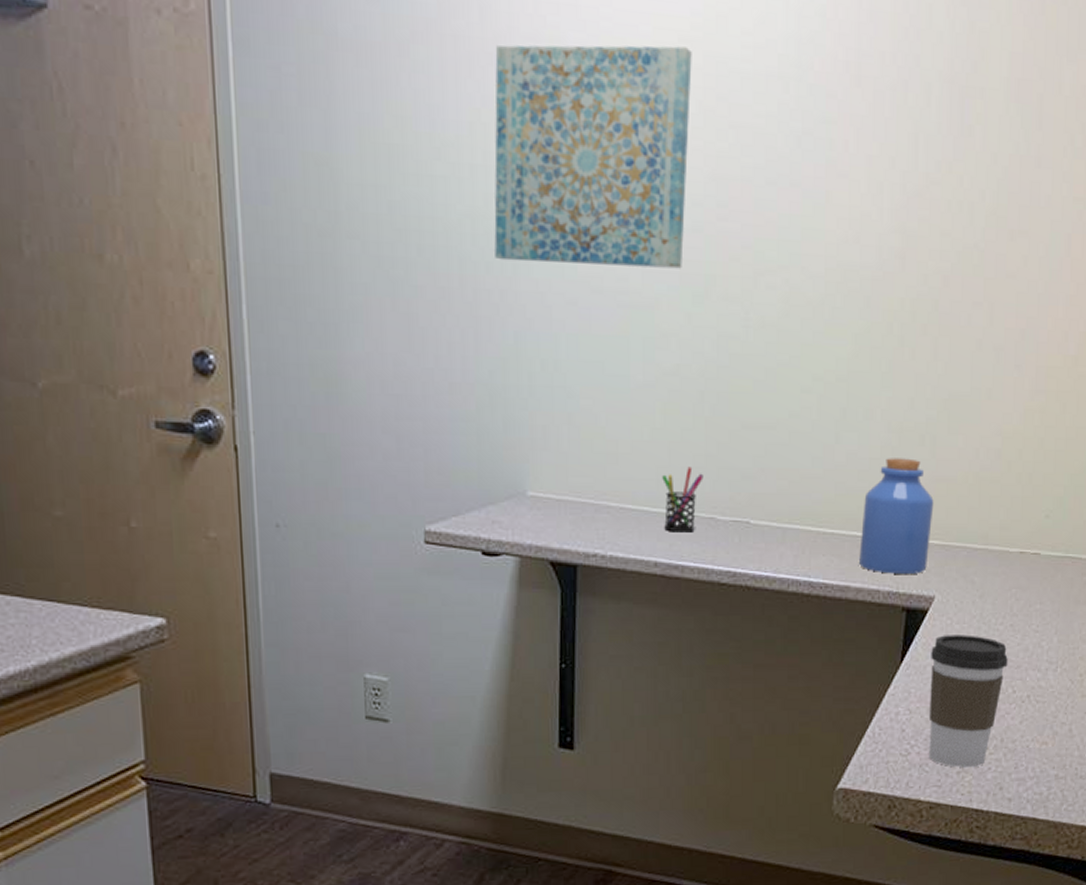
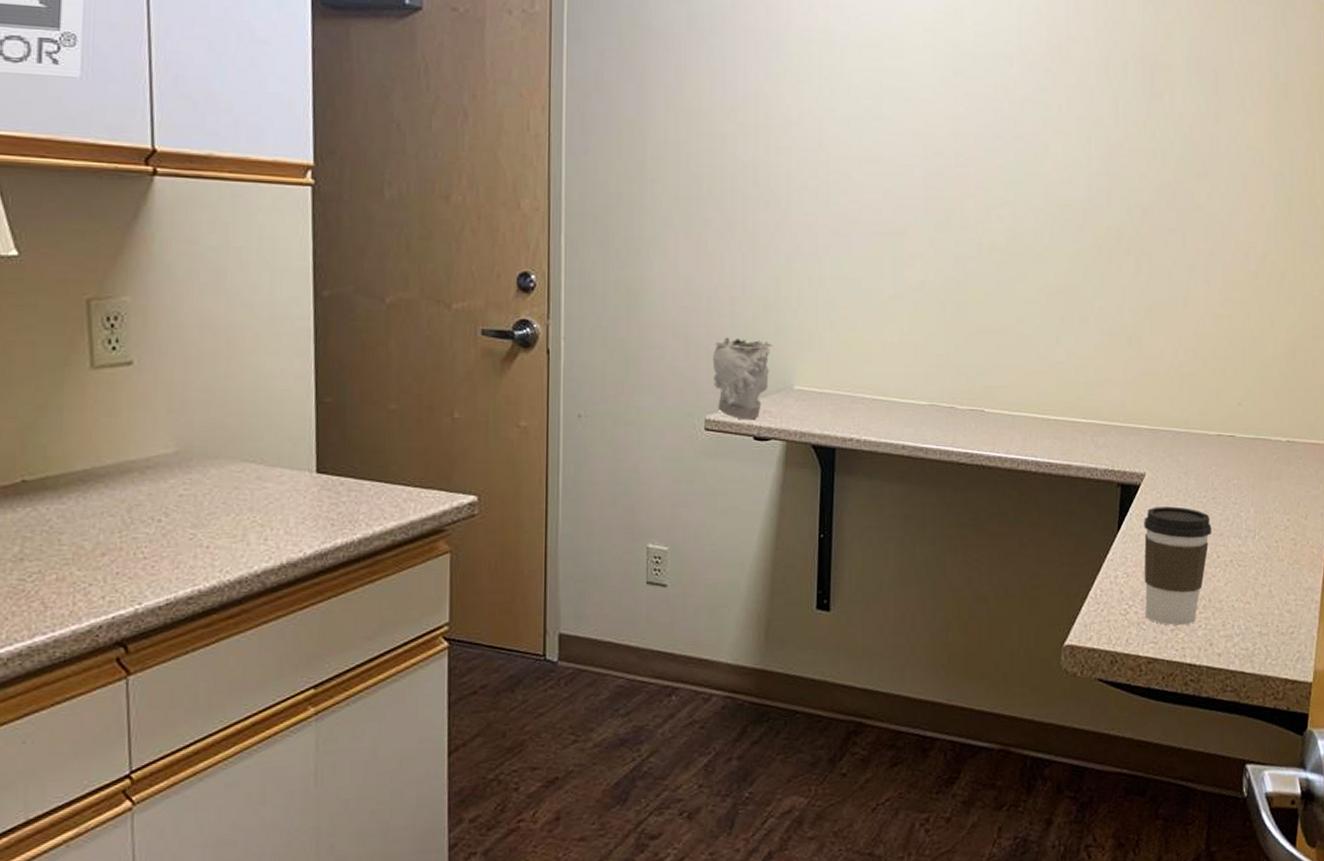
bust sculpture: none [430,432,575,532] -> present [712,337,835,420]
wall art: present [494,45,692,269] -> none [772,34,935,204]
pen holder: present [662,466,703,533] -> none [909,364,944,420]
jar: present [859,458,934,574] -> none [1079,356,1142,454]

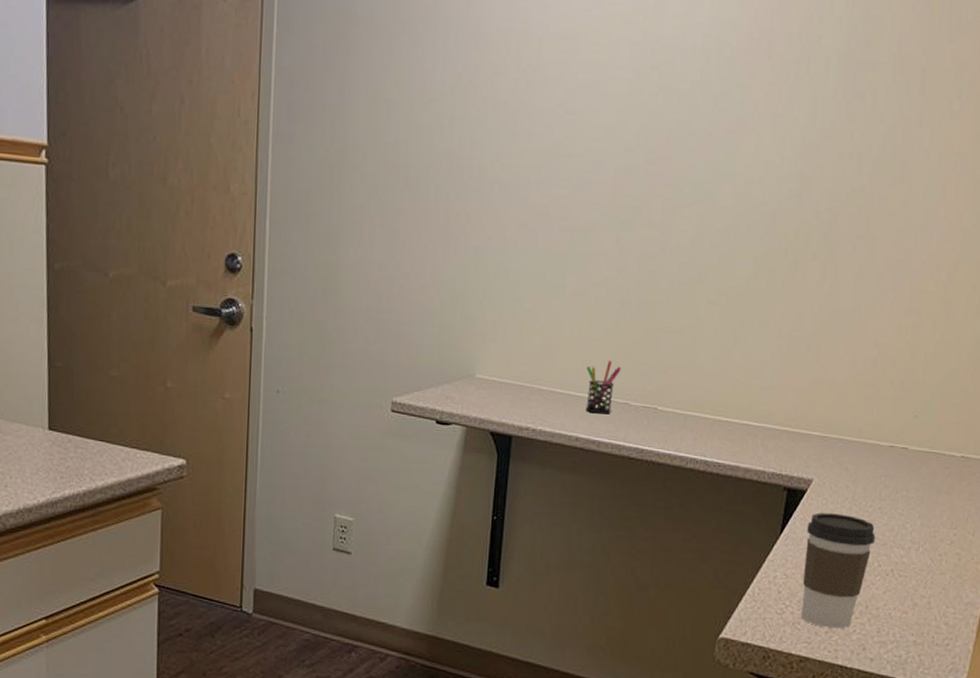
bust sculpture: present [712,337,835,420] -> none [401,324,515,405]
pen holder: none [909,364,944,420] -> present [586,360,621,414]

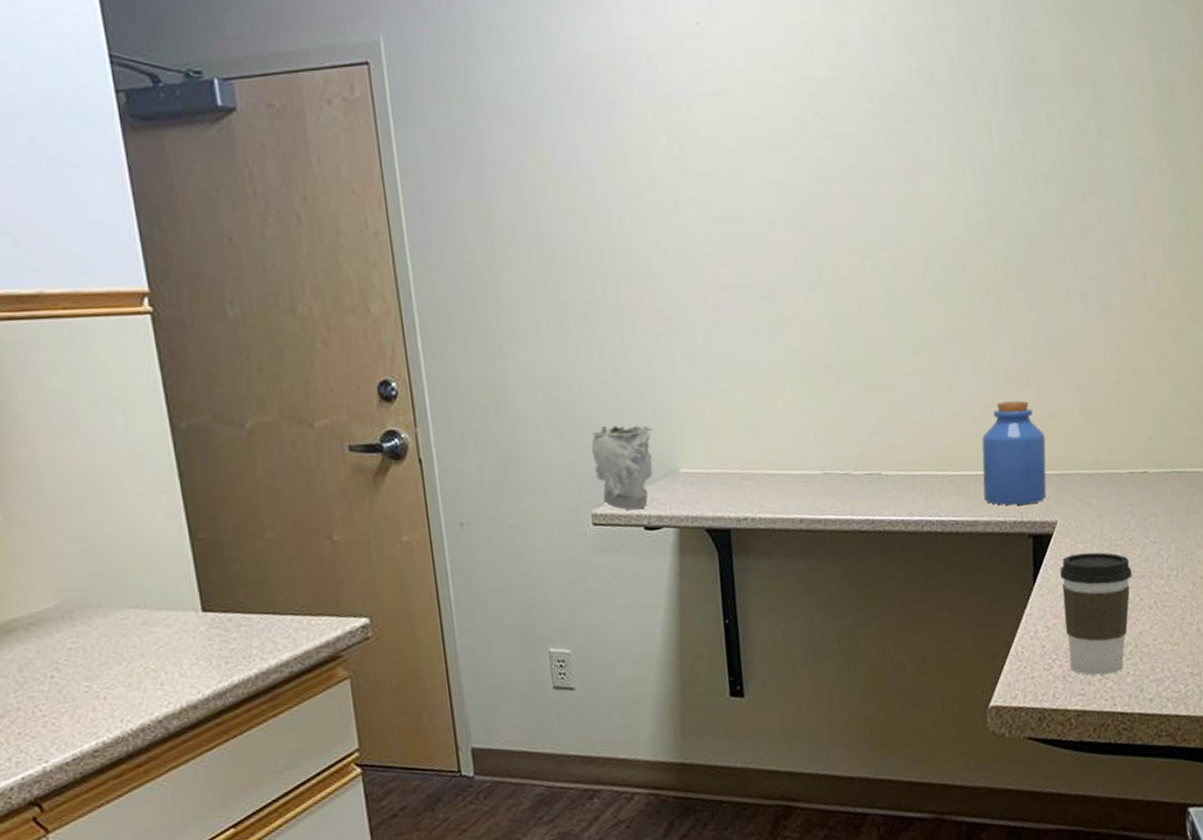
bust sculpture: none [401,324,515,405] -> present [591,425,721,510]
pen holder: present [586,360,621,414] -> none [798,430,835,490]
jar: none [749,361,816,459] -> present [981,400,1047,506]

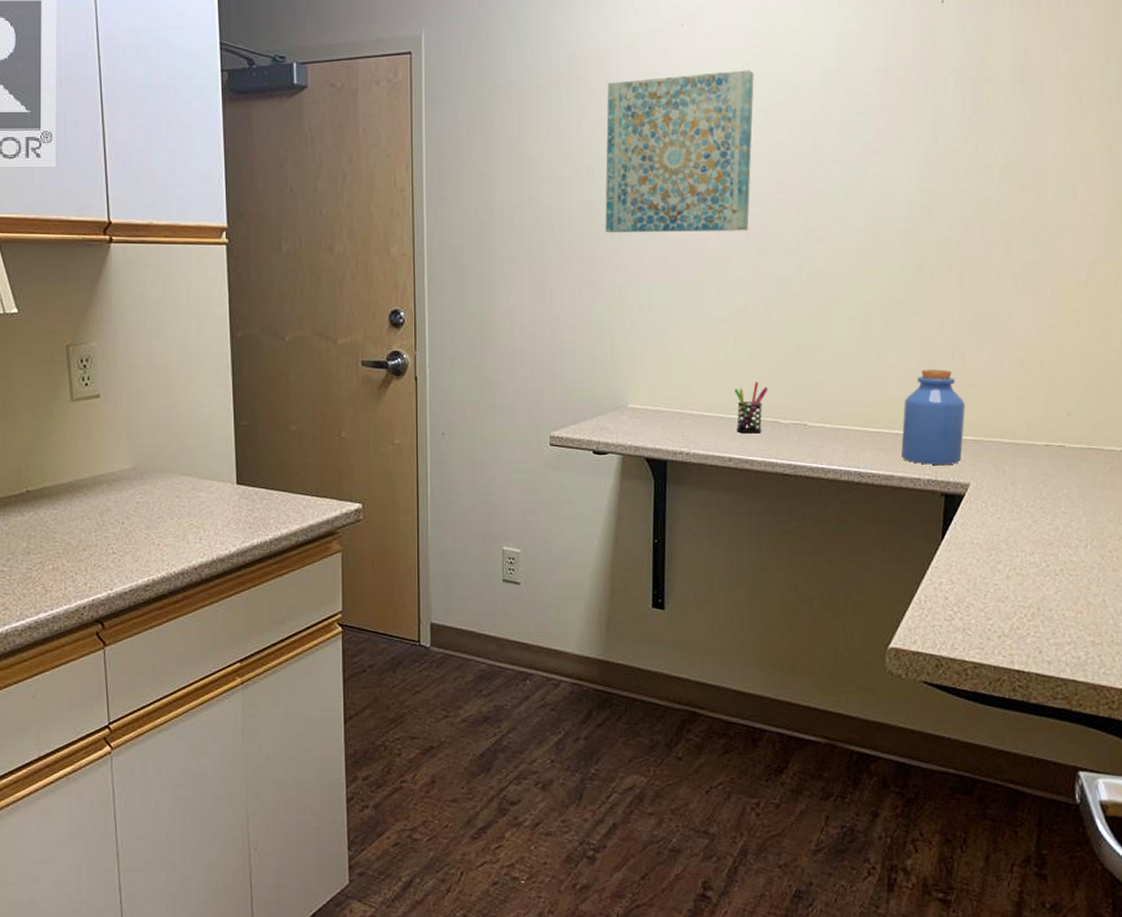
bust sculpture: present [591,425,721,510] -> none [555,361,665,436]
wall art: none [617,75,797,272] -> present [605,70,754,233]
pen holder: none [798,430,835,490] -> present [735,381,768,434]
coffee cup: present [1060,552,1132,676] -> none [969,516,1040,633]

